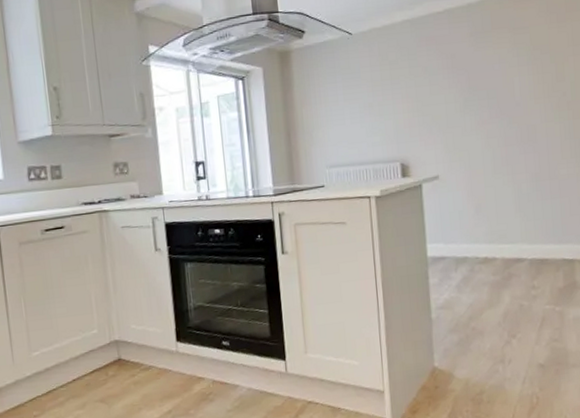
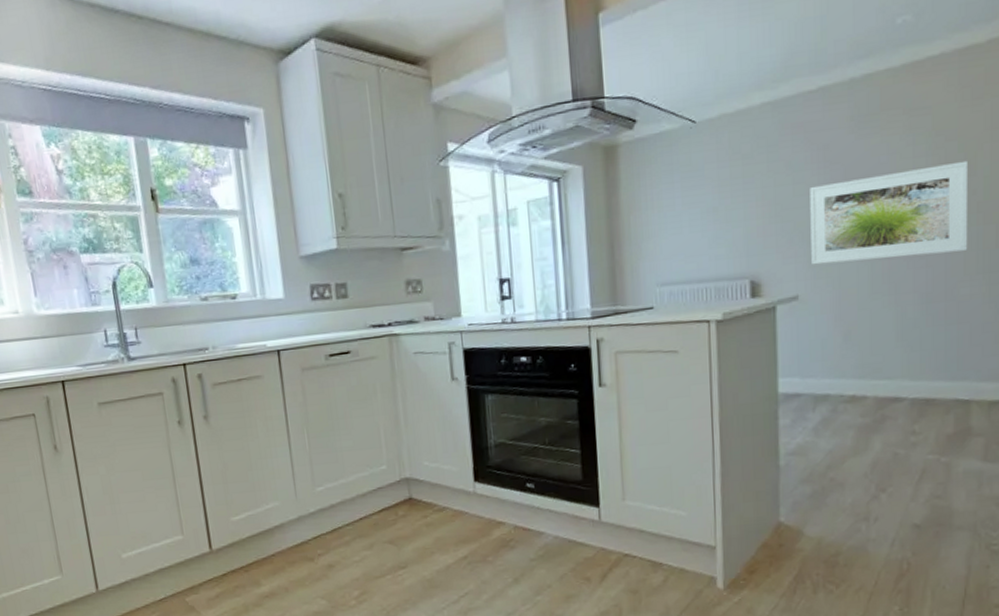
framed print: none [443,69,564,151] -> present [810,160,969,265]

